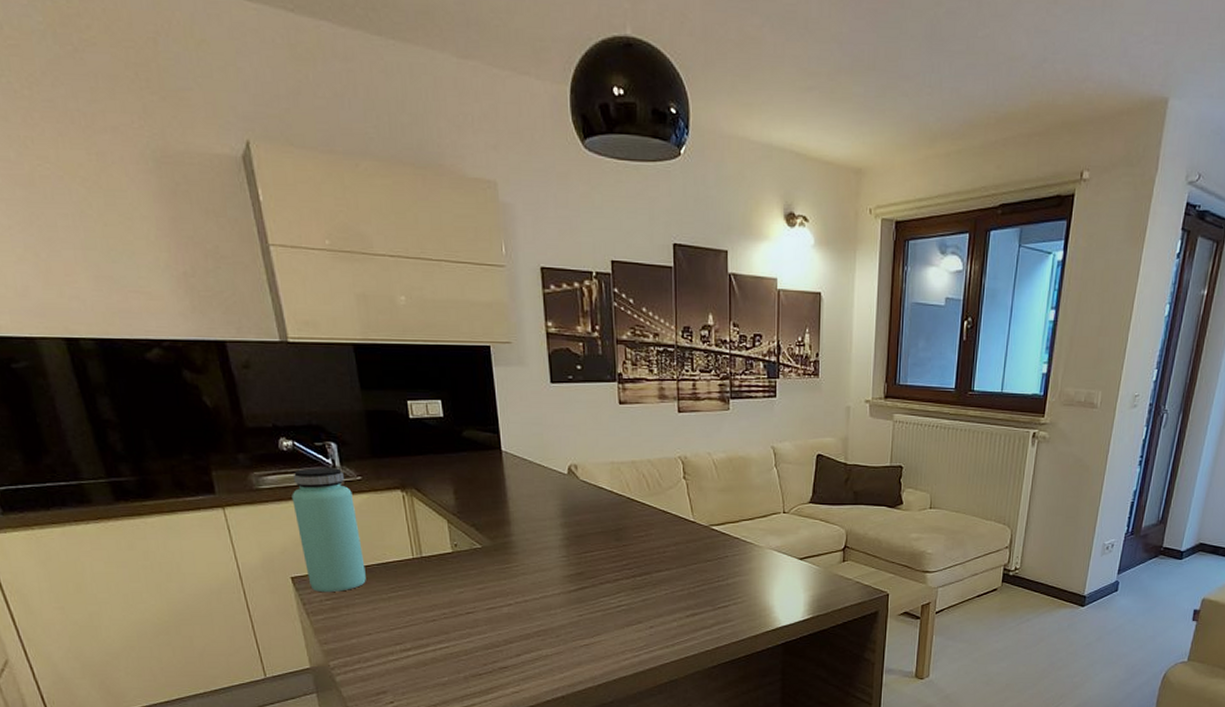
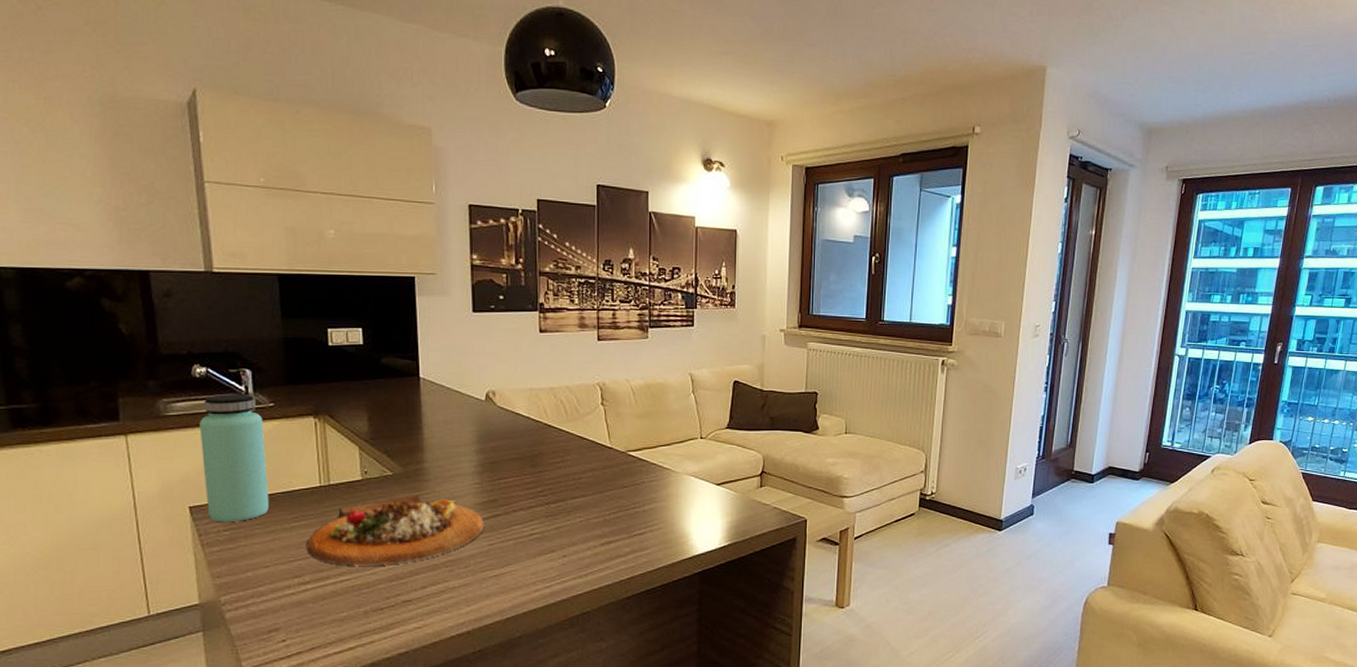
cutting board: none [404,567,574,634] -> present [306,495,485,566]

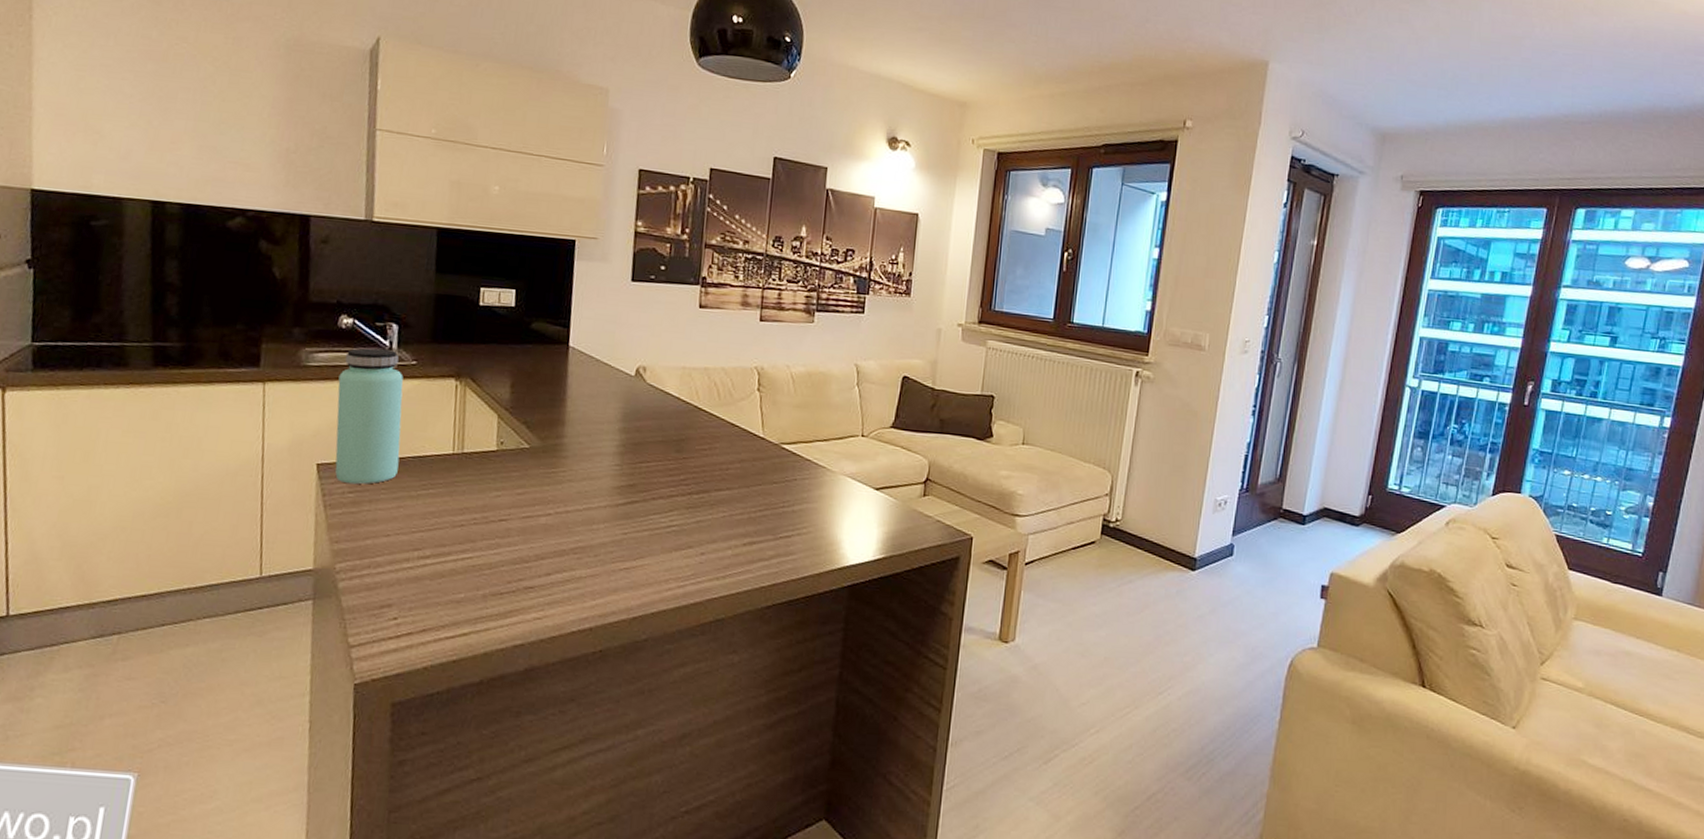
cutting board: present [306,495,485,566] -> none [430,472,621,546]

